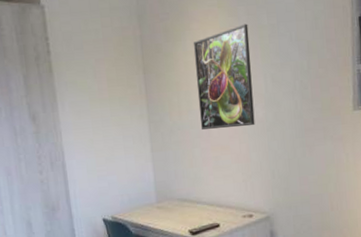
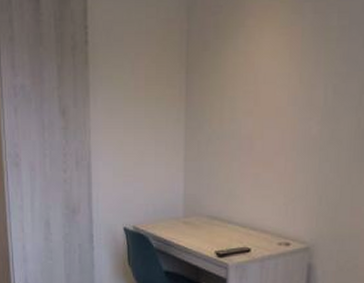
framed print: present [193,23,255,130] -> none [243,23,314,143]

